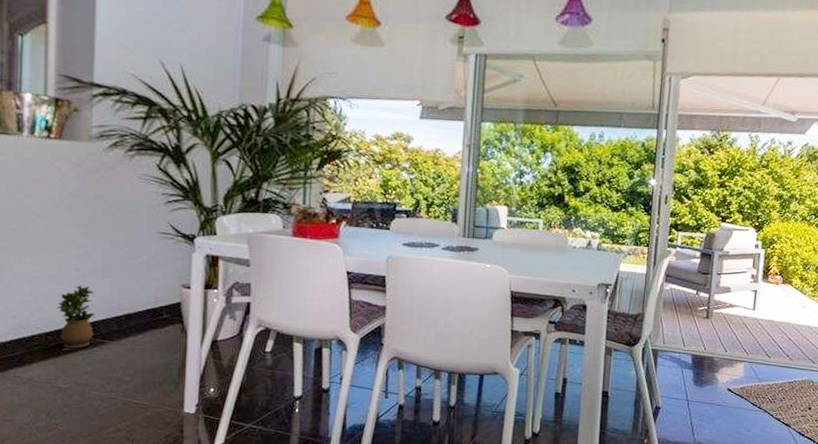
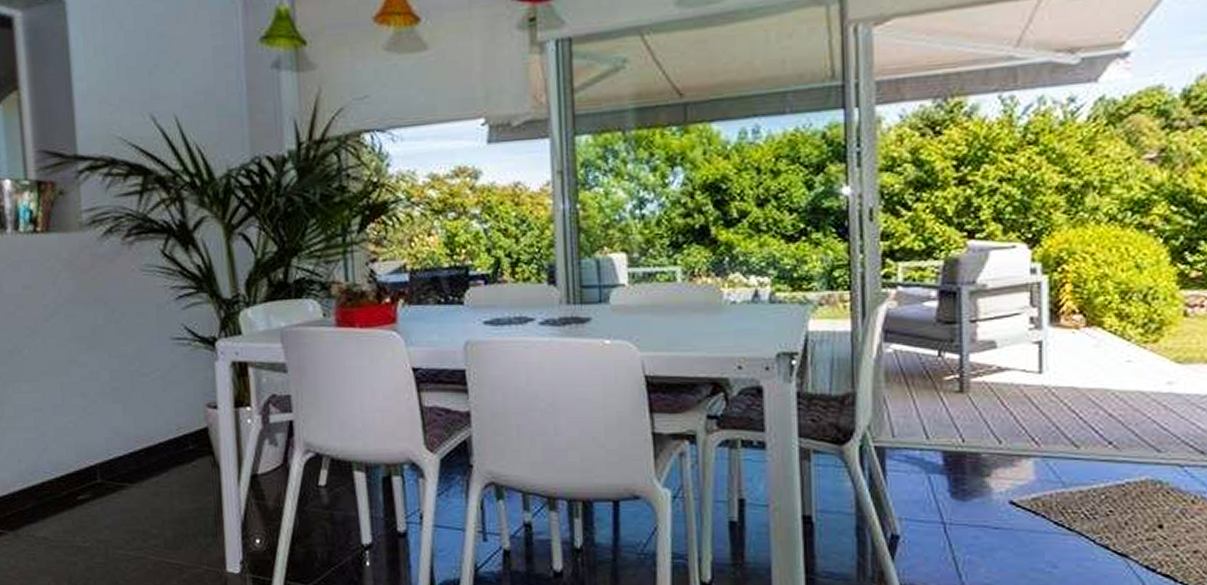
potted plant: present [57,284,95,348] -> none [66,414,110,496]

